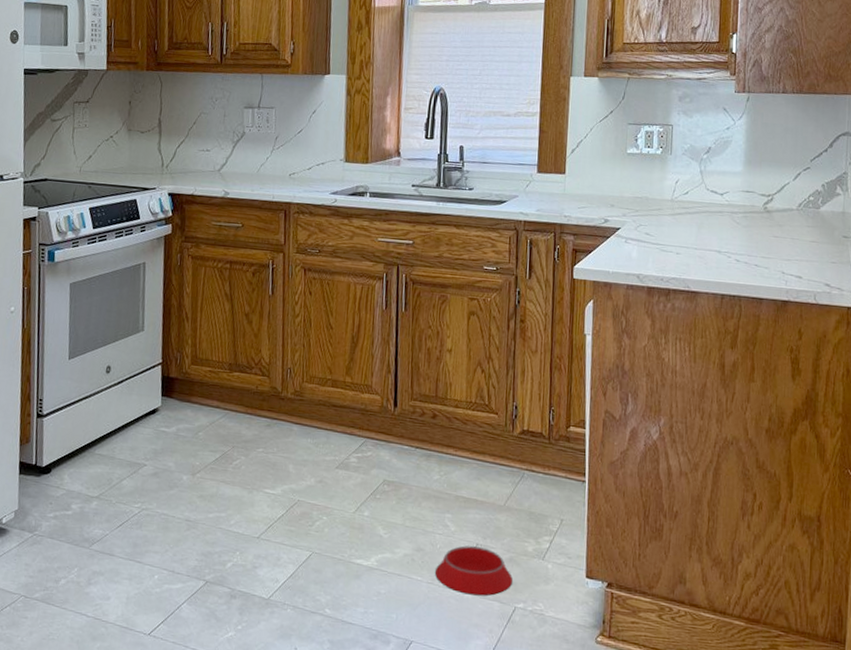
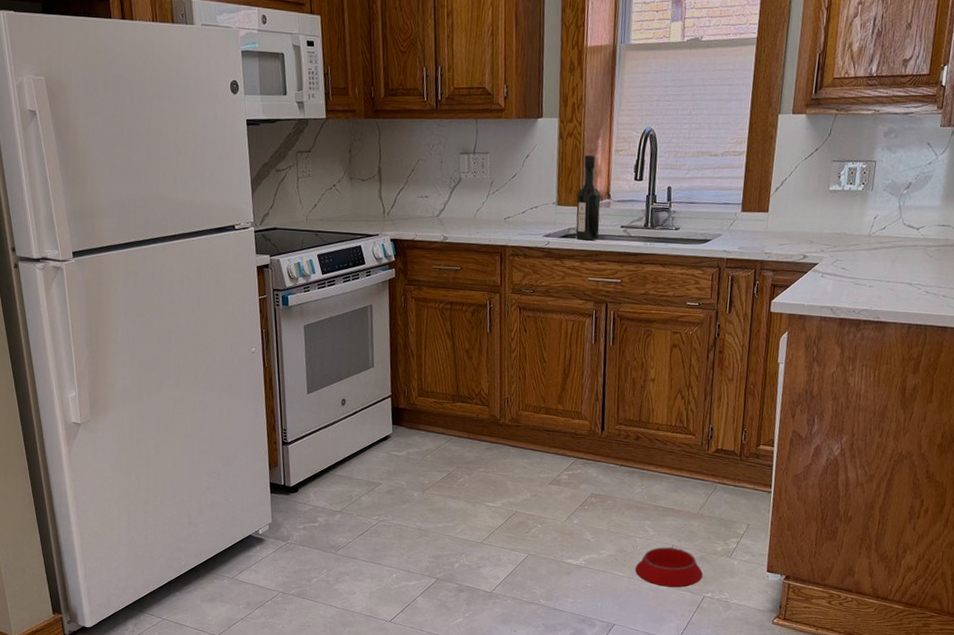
bottle: none [364,112,390,200] -> present [576,154,601,242]

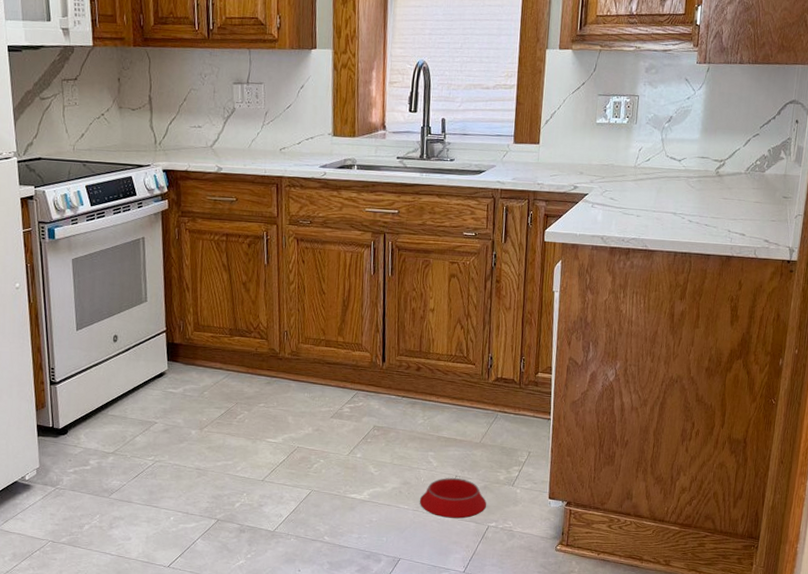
bottle: present [576,154,601,242] -> none [352,86,376,173]

